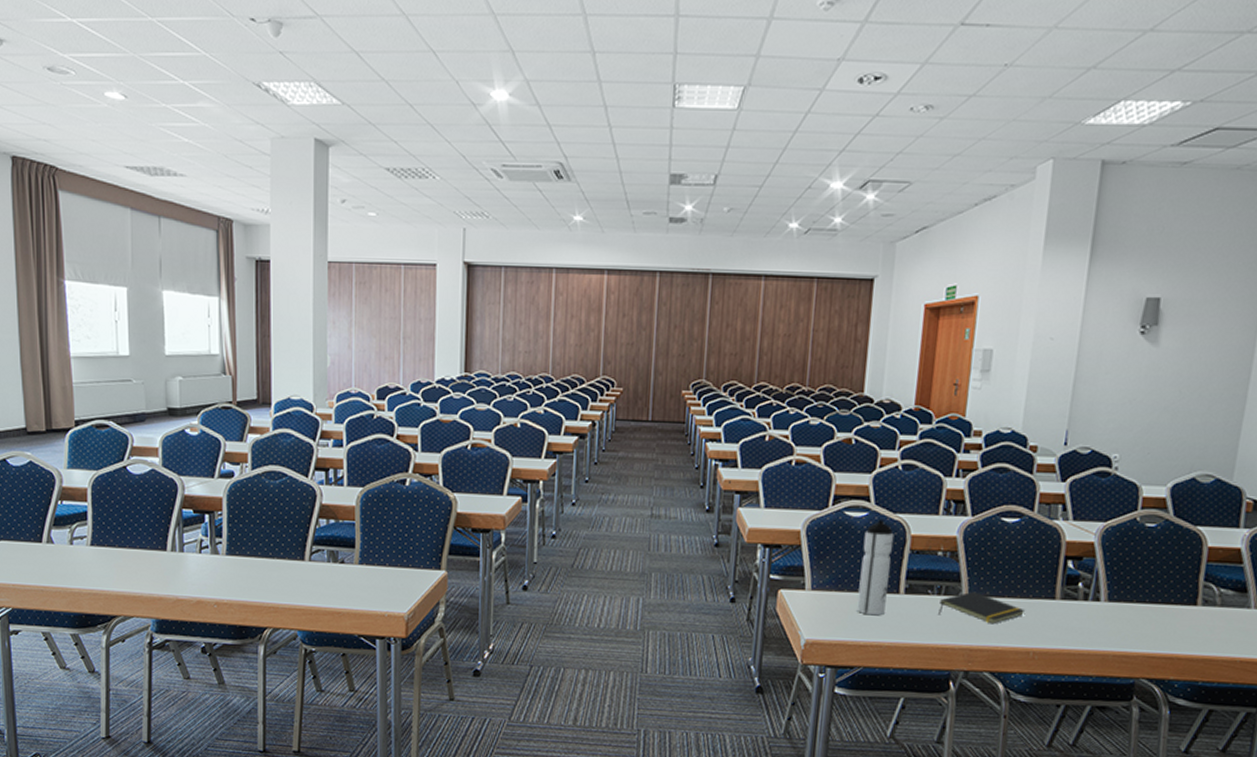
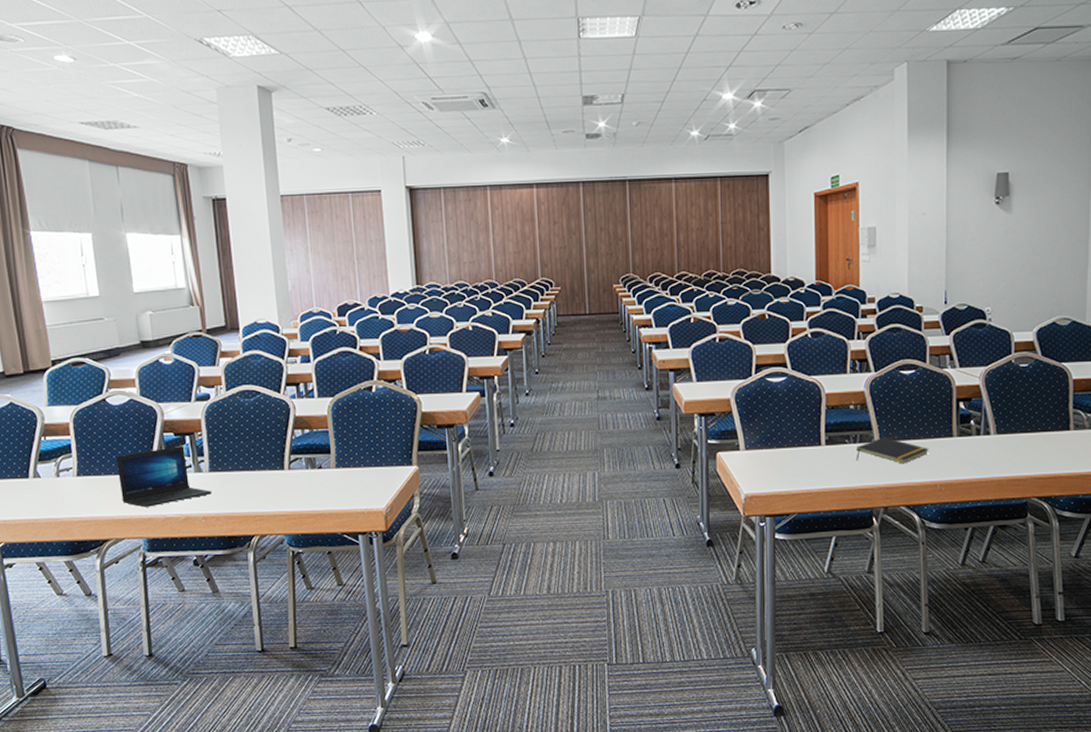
laptop: none [132,524,227,586] -> present [116,446,212,507]
water bottle: present [857,520,895,615] -> none [785,382,811,466]

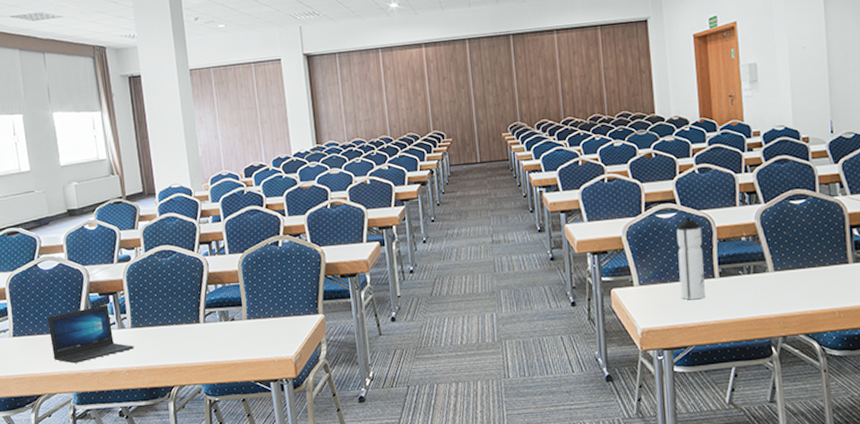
water bottle: none [785,382,811,466] -> present [676,217,705,300]
notepad: present [857,437,930,464] -> none [751,266,825,293]

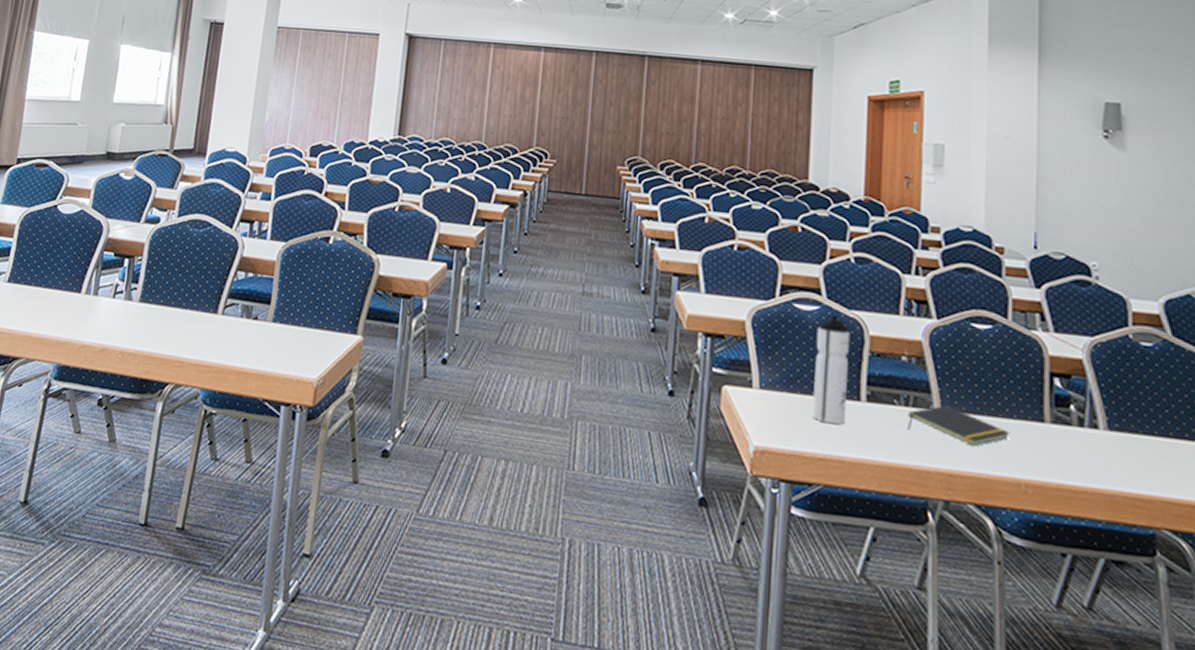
laptop: present [48,305,134,364] -> none [44,267,136,330]
notepad: none [751,266,825,293] -> present [908,405,1011,447]

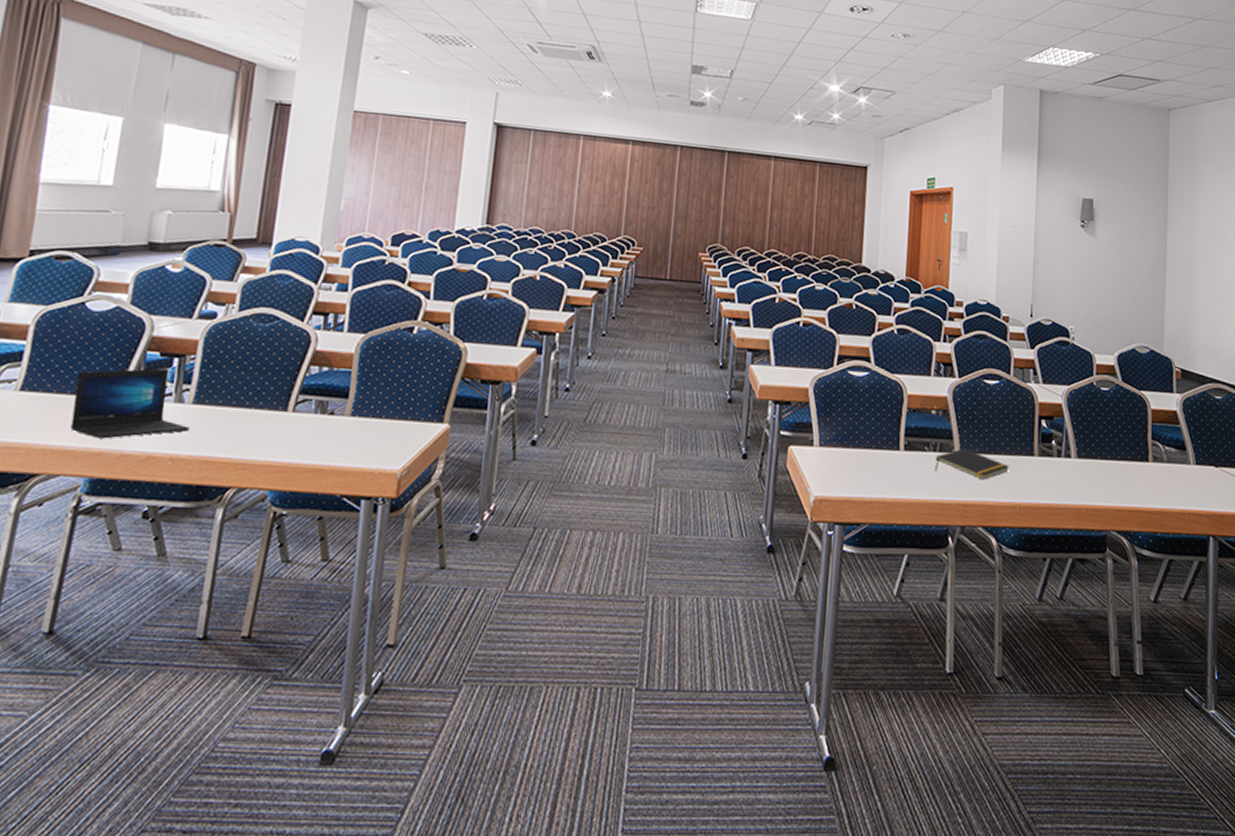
laptop: none [44,267,136,330] -> present [70,368,189,439]
water bottle: present [812,315,851,424] -> none [861,379,893,471]

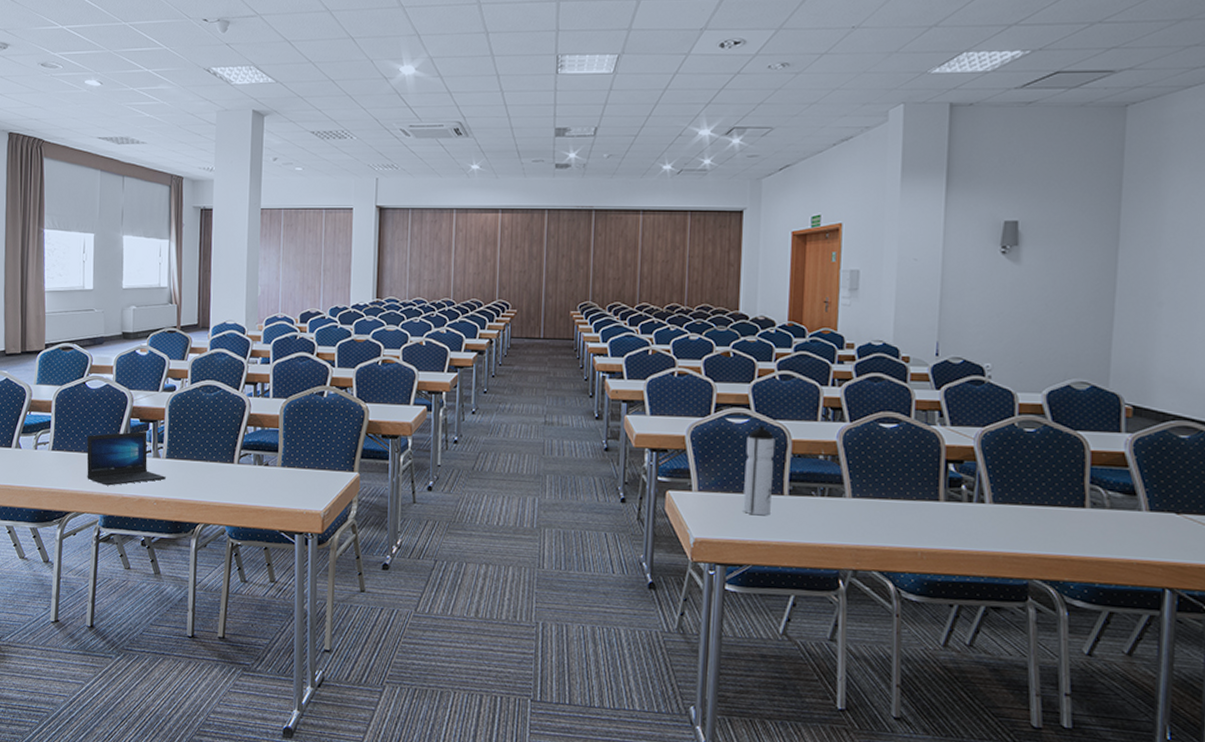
water bottle: none [861,379,893,471] -> present [743,426,776,515]
notepad: present [935,448,1010,480] -> none [823,493,910,525]

